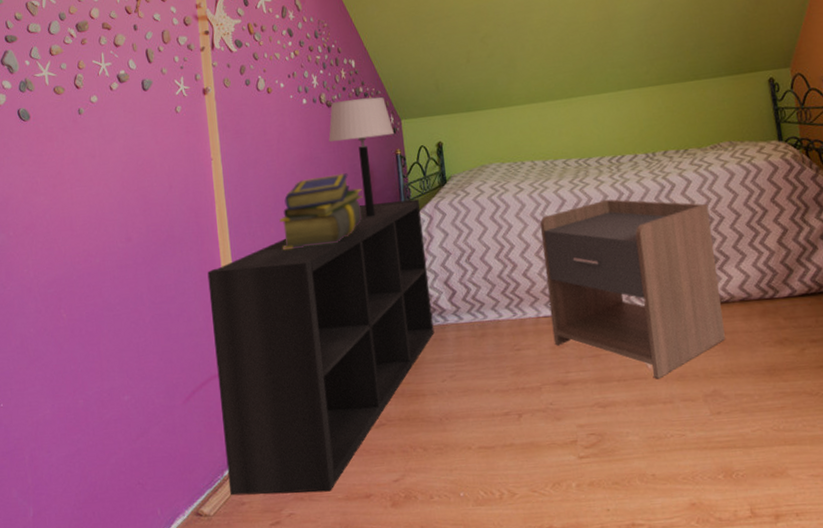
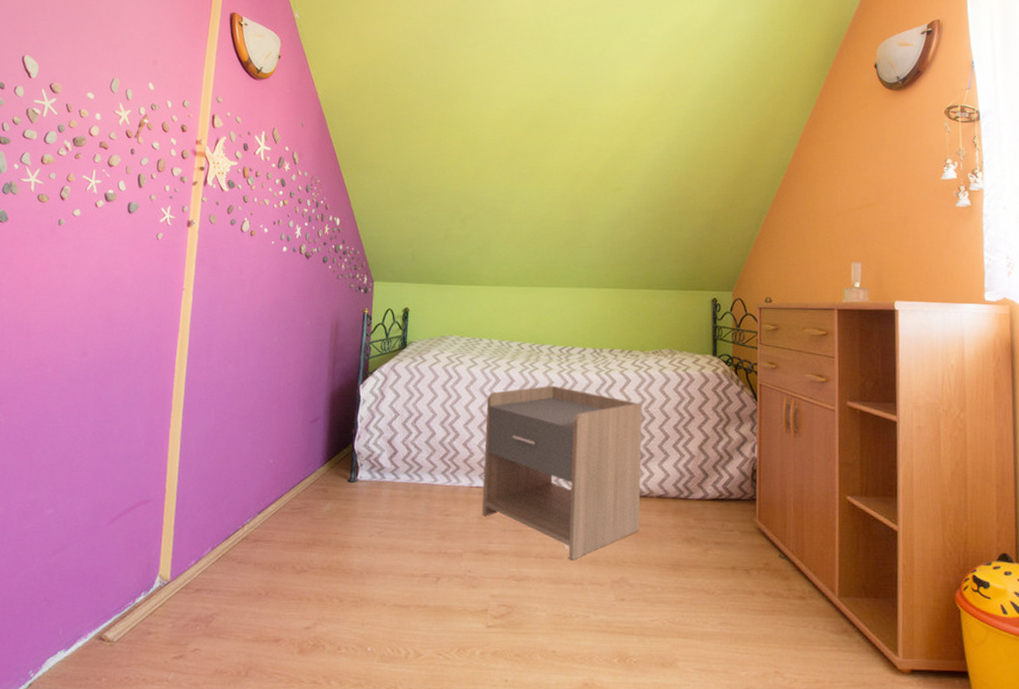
bookshelf: present [207,199,435,496] -> none [137,355,378,631]
stack of books: present [279,173,363,249] -> none [238,322,325,389]
table lamp: present [328,97,395,218] -> none [301,255,366,369]

